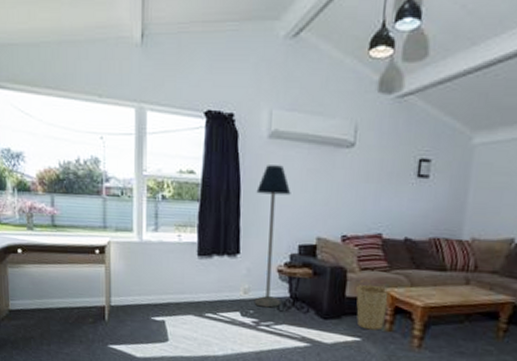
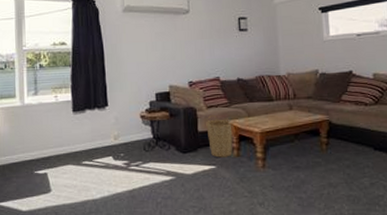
floor lamp: present [254,165,291,308] -> none [117,32,147,150]

